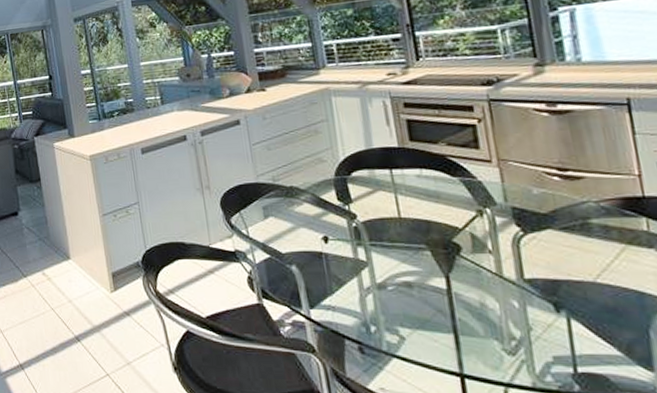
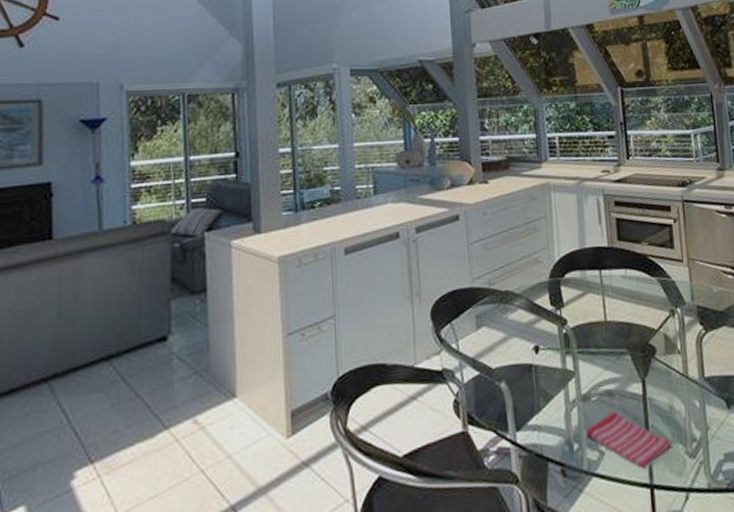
dish towel: none [383,301,487,359] -> present [586,410,674,470]

